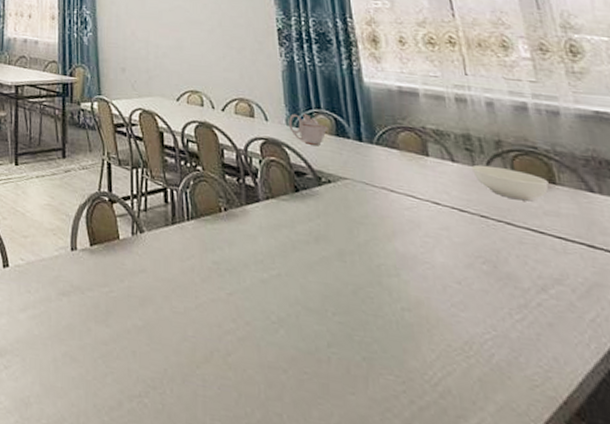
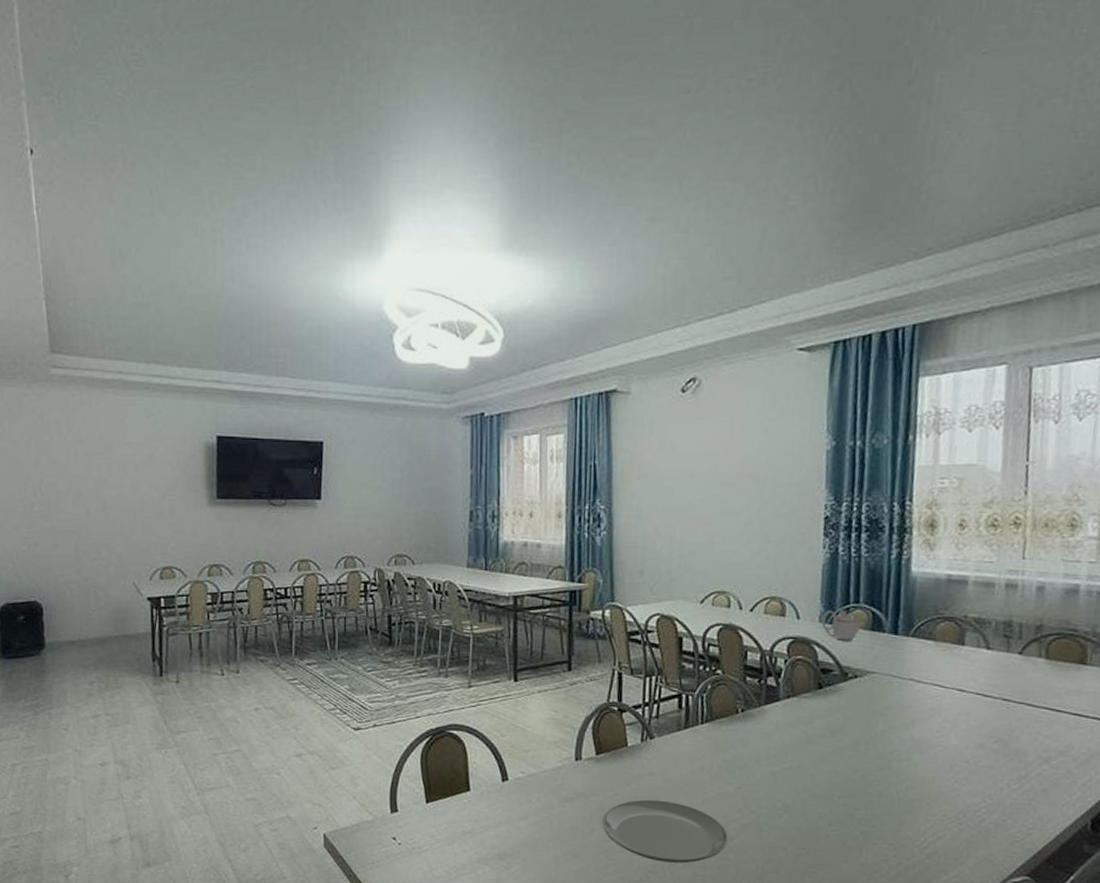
plate: none [99,299,225,379] -> present [602,799,728,864]
bowl: present [471,165,549,202] -> none [1005,650,1079,683]

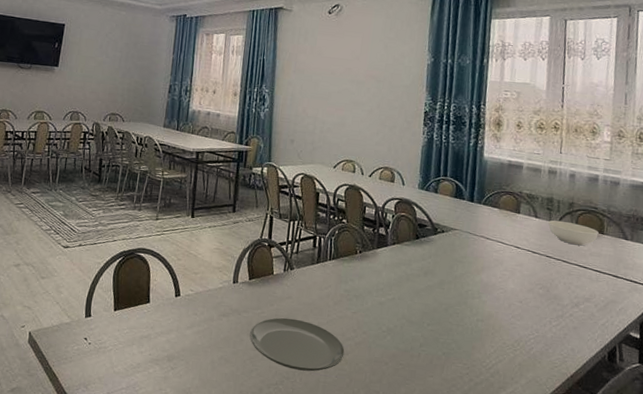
teapot: present [822,609,864,641] -> none [420,180,450,205]
bowl: none [1005,650,1079,683] -> present [548,220,599,246]

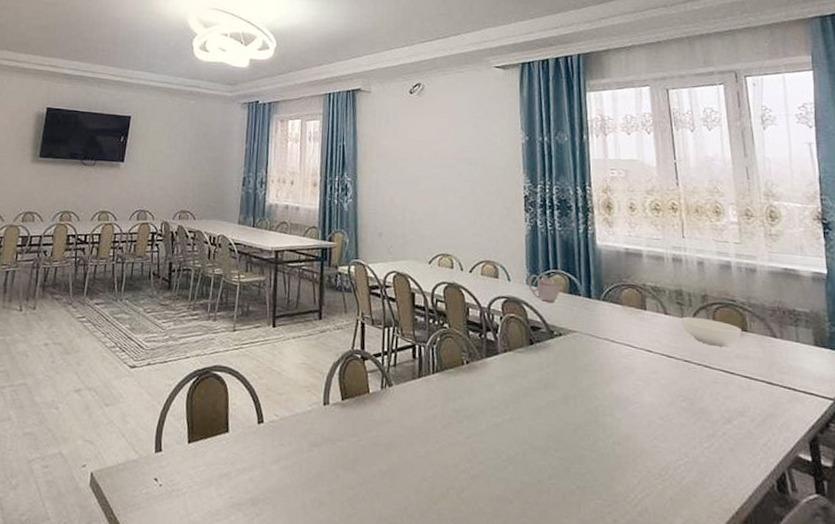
plate: present [250,317,345,372] -> none [346,446,460,515]
teapot: none [420,180,450,205] -> present [529,273,563,302]

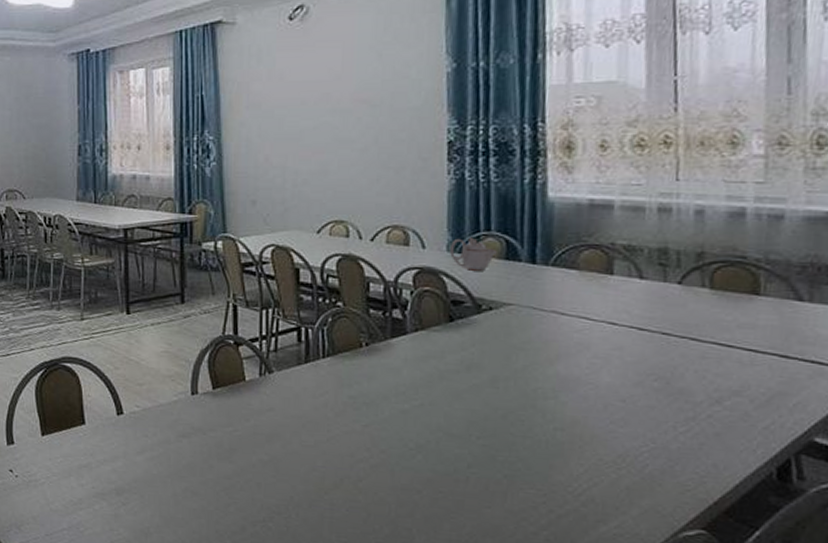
bowl: present [680,316,741,347] -> none [661,280,751,315]

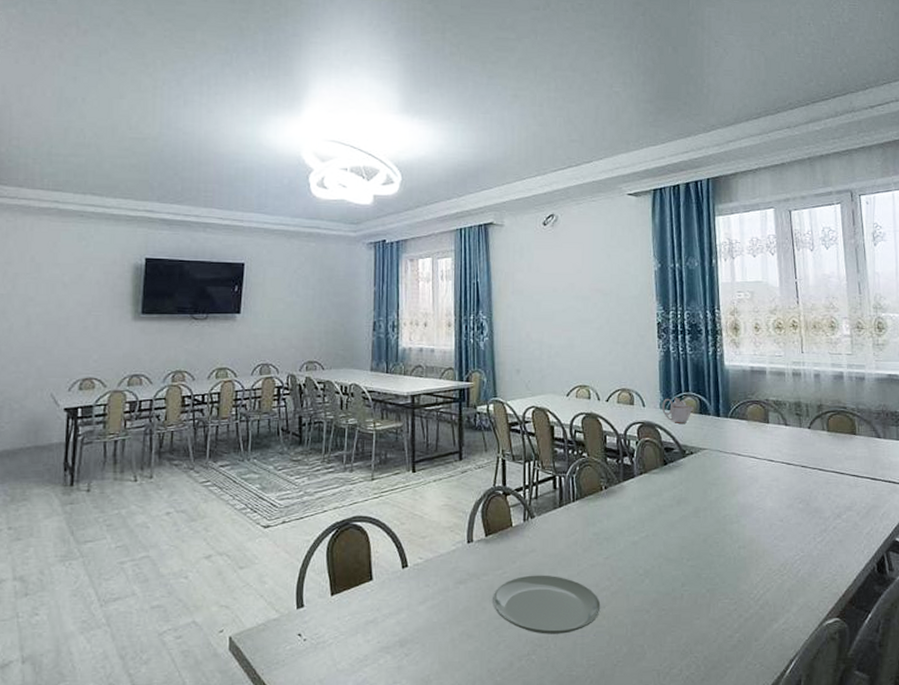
plate: none [221,436,356,504] -> present [493,575,601,634]

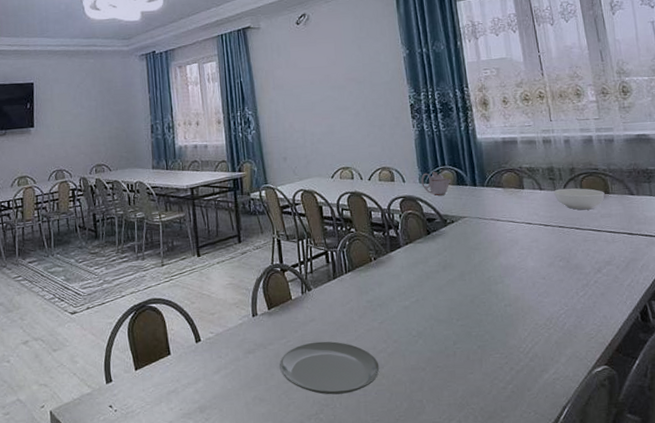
bowl: none [799,426,851,450] -> present [553,188,605,210]

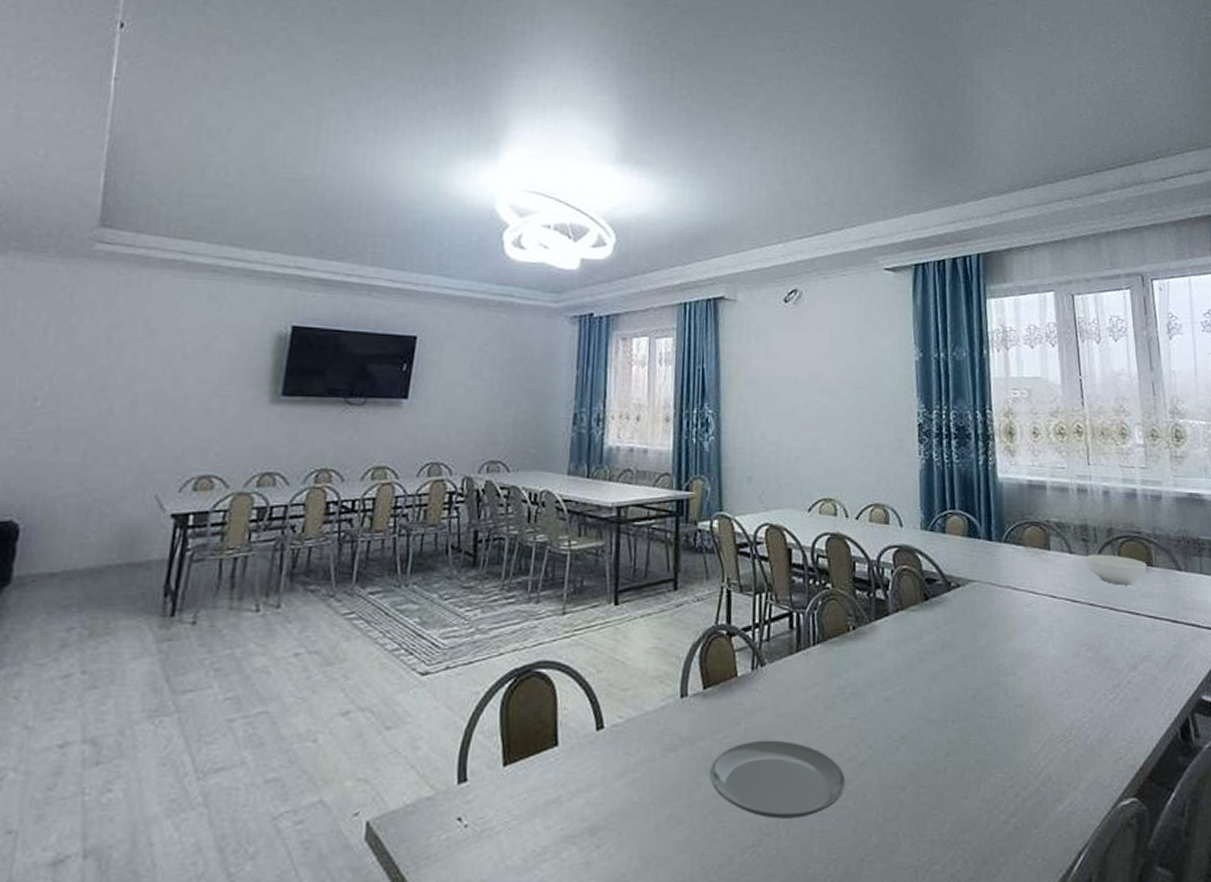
teapot: present [421,171,451,196] -> none [923,515,961,548]

